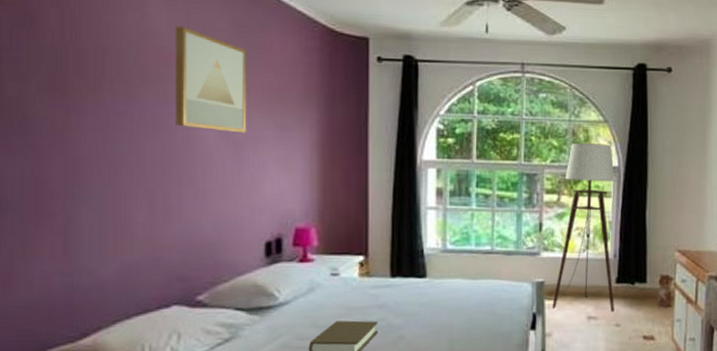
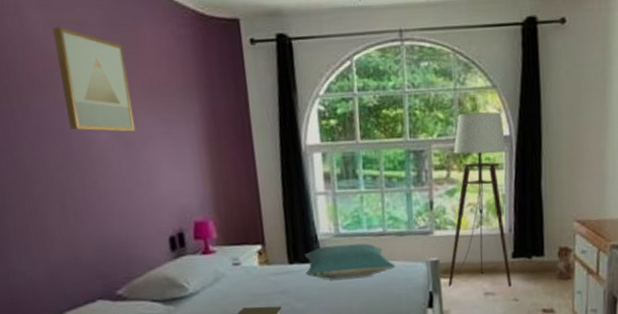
pillow: none [408,260,501,295] -> present [304,243,396,279]

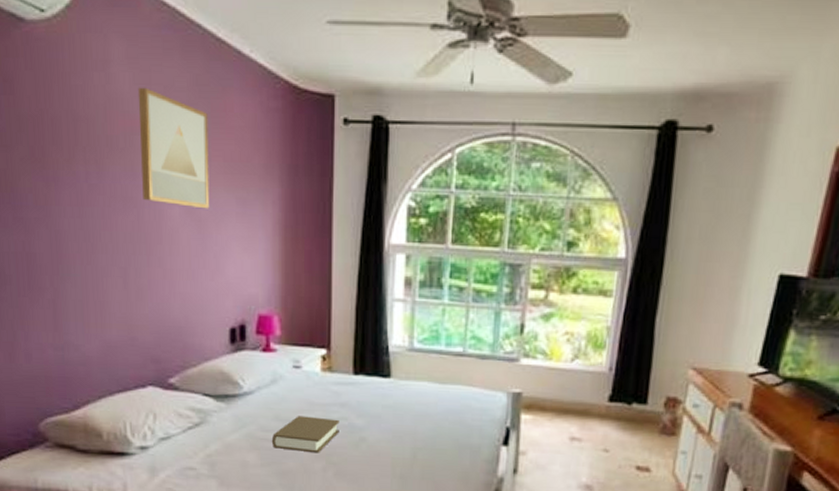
pillow: present [304,243,396,279] -> none [371,360,472,400]
floor lamp: present [439,112,512,288] -> none [520,227,620,436]

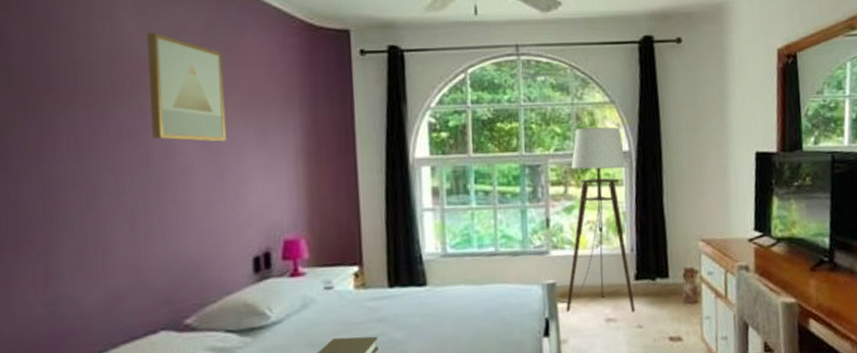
floor lamp: none [520,227,620,436] -> present [556,127,635,313]

